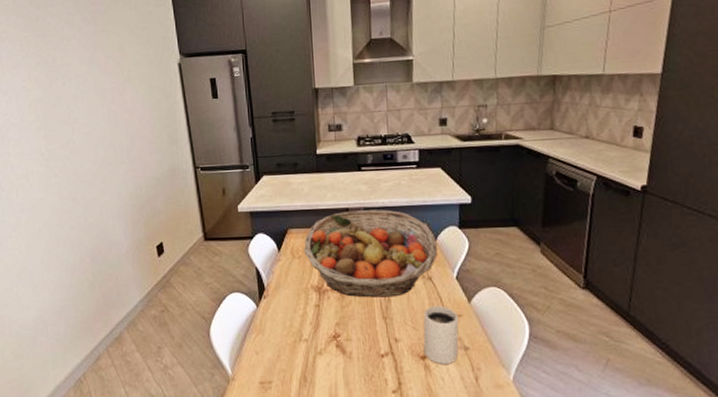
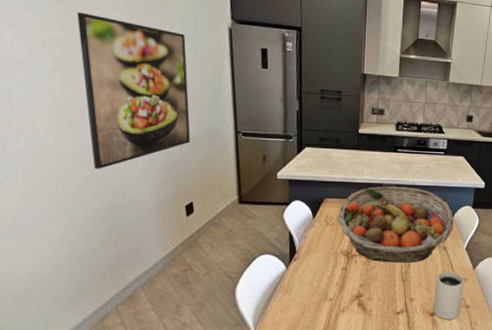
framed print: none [52,71,154,217] -> present [77,11,190,169]

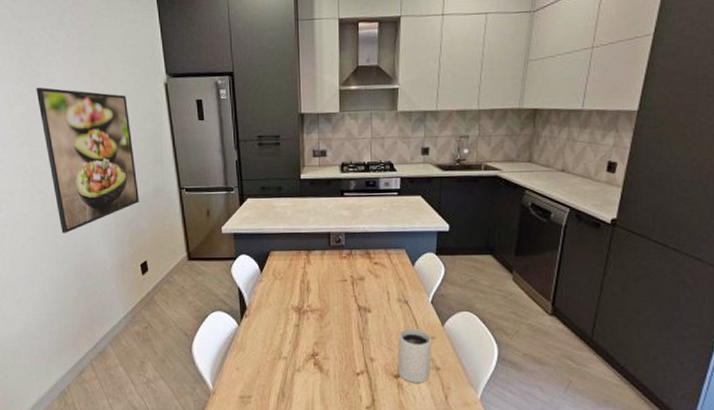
fruit basket: present [338,186,454,263] -> none [286,234,415,319]

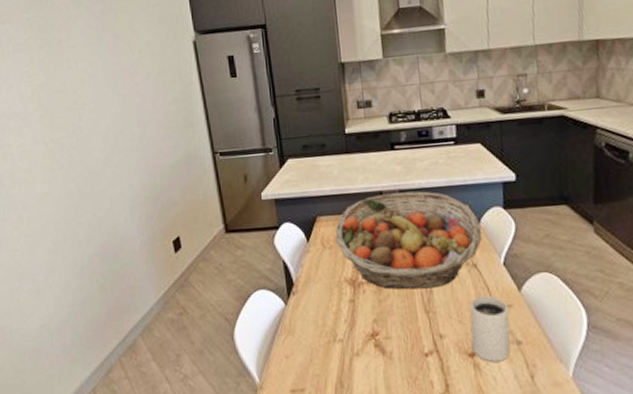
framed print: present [36,87,139,233] -> none [57,54,169,211]
fruit basket: none [286,234,415,319] -> present [335,191,483,290]

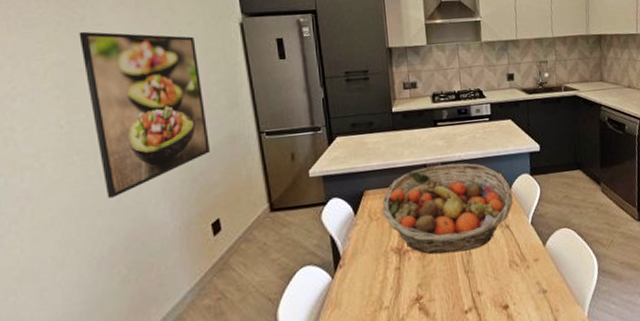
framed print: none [57,54,169,211] -> present [79,31,210,198]
mug: present [469,295,511,362] -> none [503,252,538,312]

